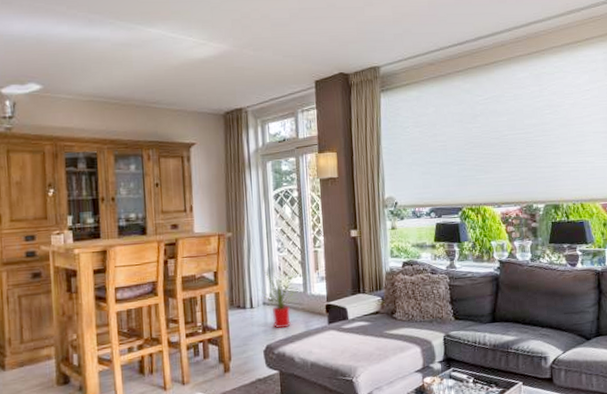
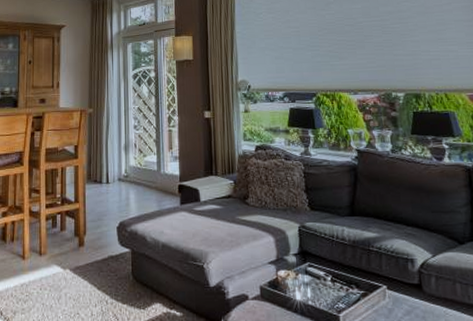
house plant: present [258,268,298,329] -> none [114,145,152,206]

